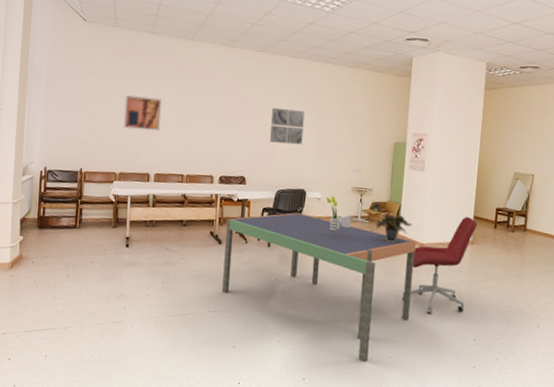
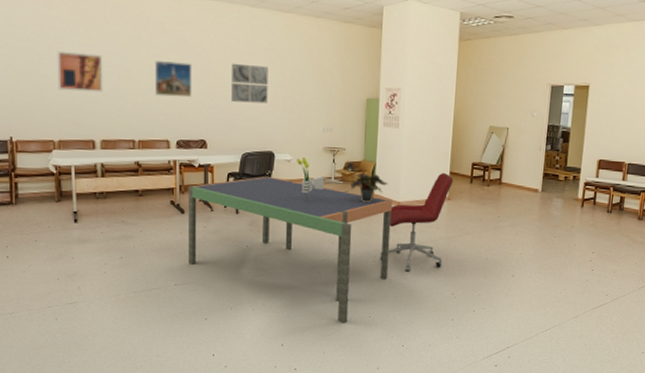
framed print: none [204,104,238,138] -> present [155,61,193,98]

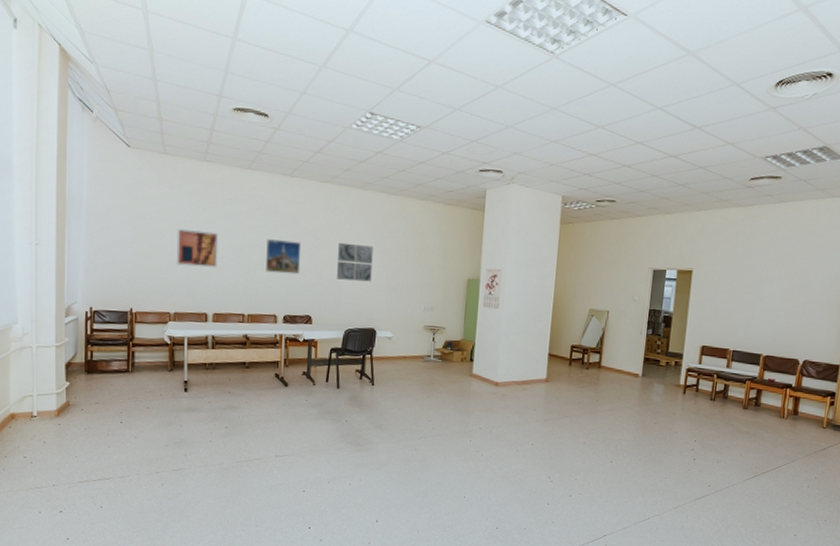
dining table: present [187,176,392,323] -> none [289,352,490,502]
bouquet: present [297,158,324,201] -> none [397,335,424,378]
potted plant: present [350,172,388,202] -> none [449,351,487,381]
office chair: present [379,172,454,272] -> none [475,354,553,453]

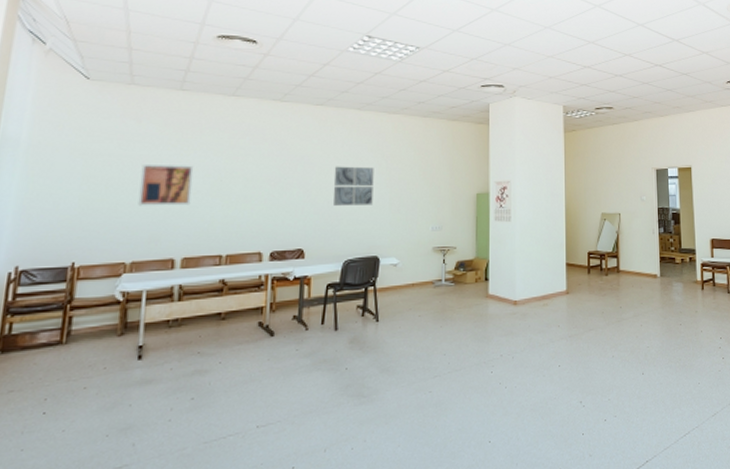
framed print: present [266,239,302,275] -> none [249,168,293,205]

